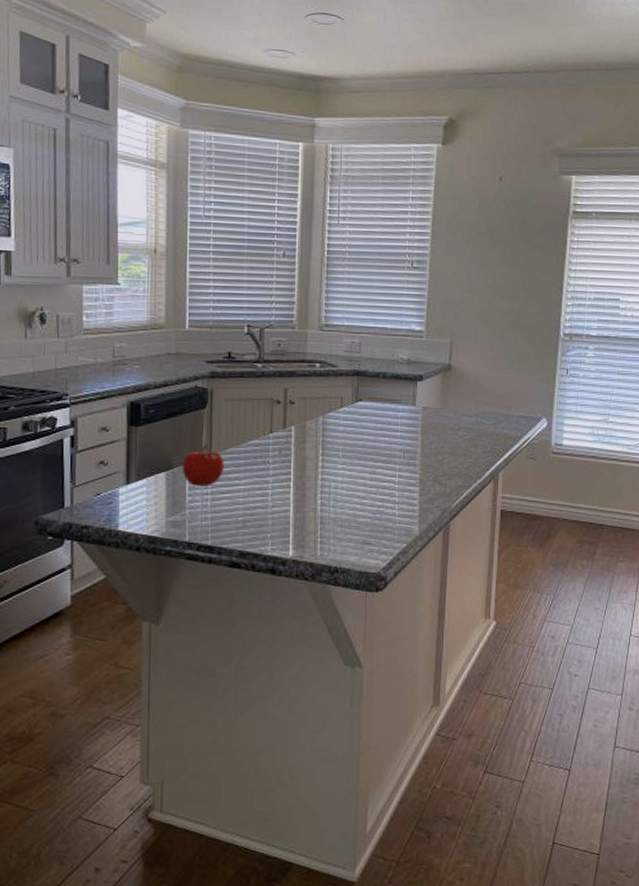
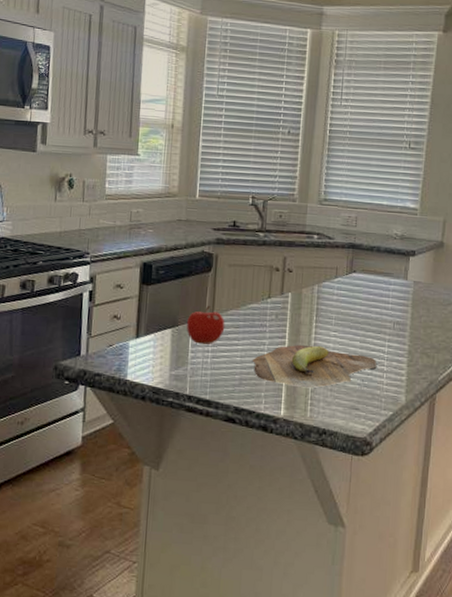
cutting board: none [255,480,388,526] -> present [252,345,377,389]

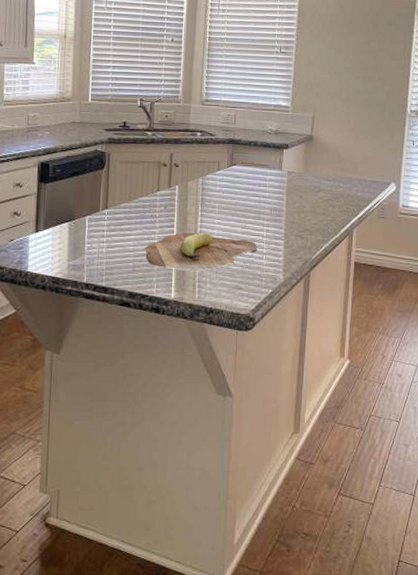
fruit: present [186,305,225,345] -> none [82,199,118,237]

